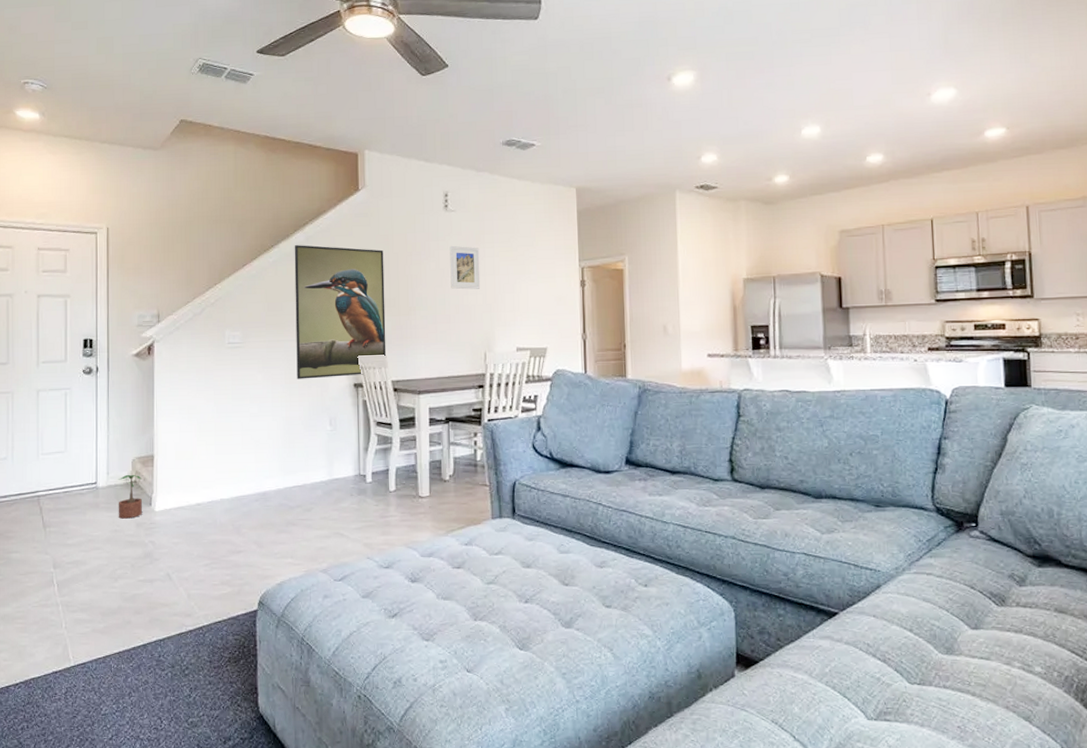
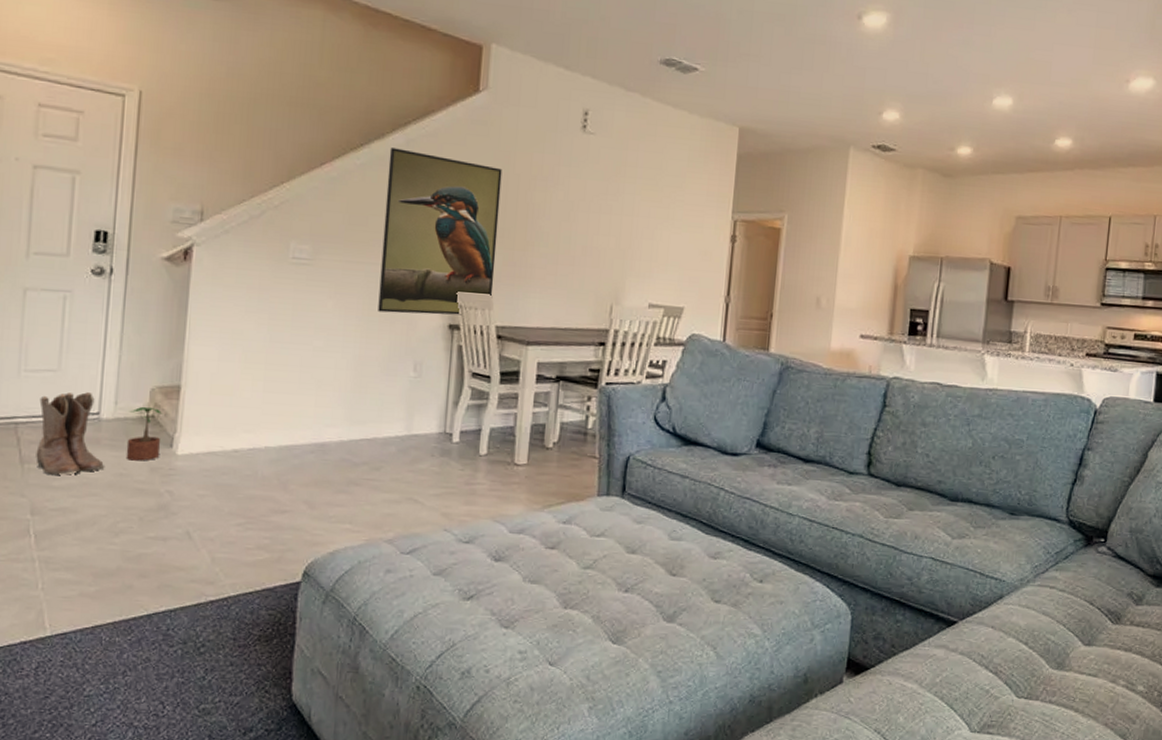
boots: none [54,467,103,536] -> present [36,392,104,476]
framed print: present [449,245,481,290] -> none [579,174,619,230]

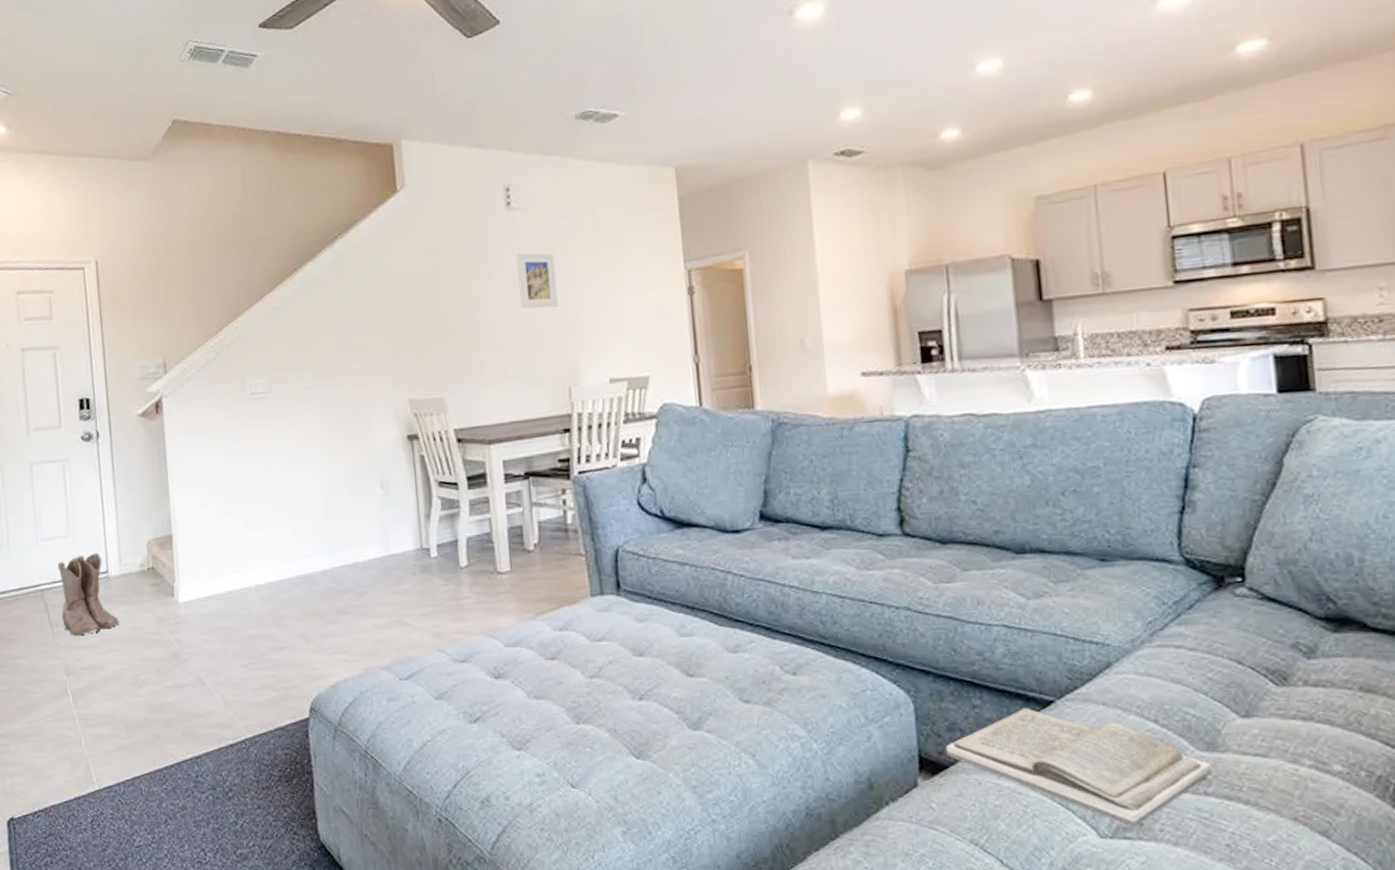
potted plant: present [125,407,163,461] -> none [133,560,164,614]
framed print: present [378,148,502,315] -> none [322,265,446,434]
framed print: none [579,174,619,230] -> present [516,253,559,309]
book: none [869,625,1058,725] -> present [945,707,1213,827]

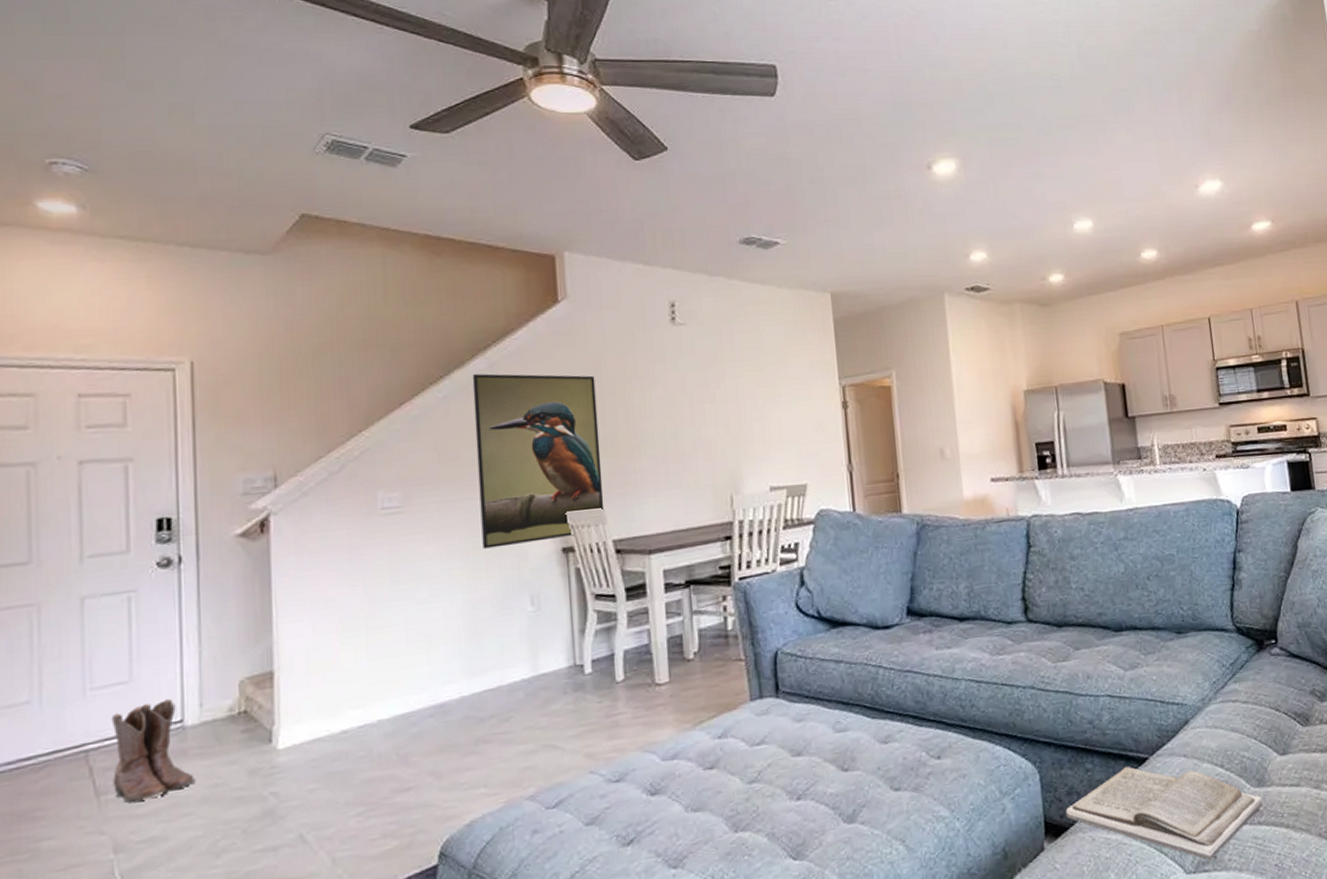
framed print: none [322,265,446,434] -> present [472,373,605,549]
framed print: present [516,253,559,309] -> none [680,366,722,420]

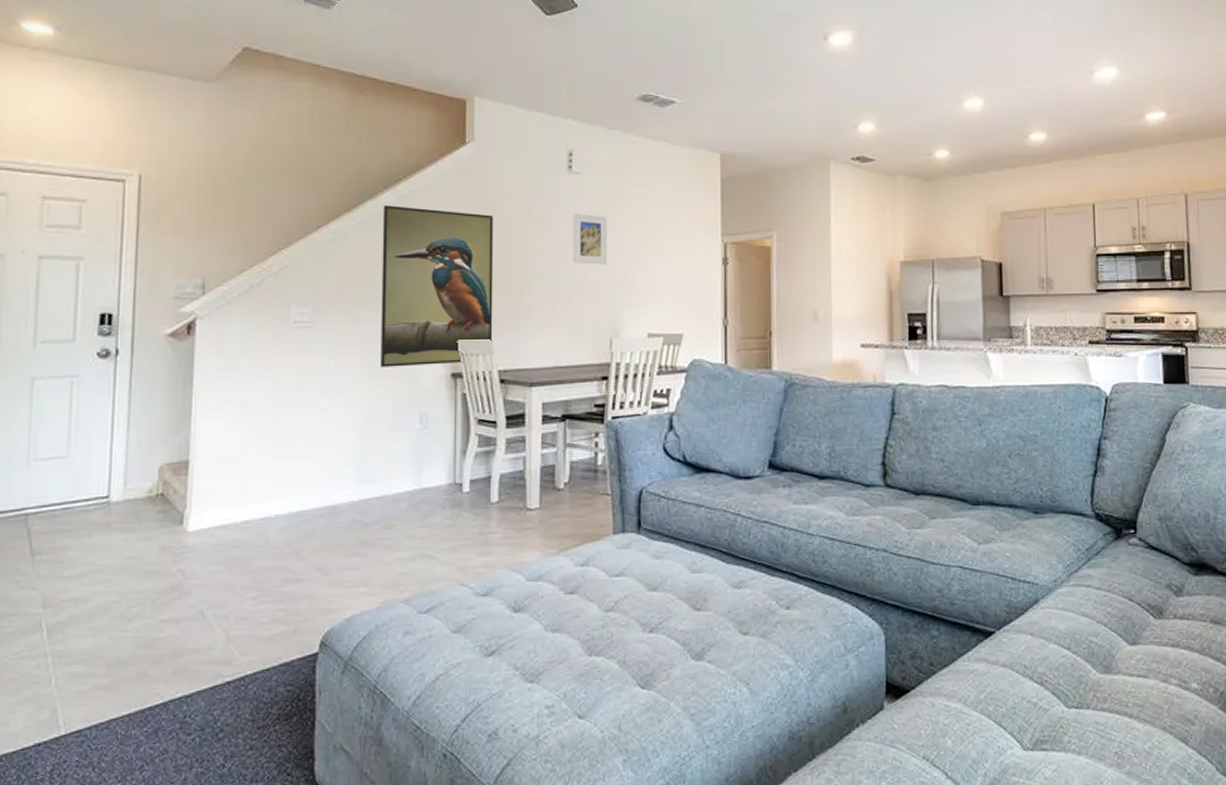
boots: present [111,699,195,803] -> none [46,476,115,565]
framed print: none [680,366,722,420] -> present [573,213,608,265]
book: present [1065,766,1263,860] -> none [907,637,1108,740]

